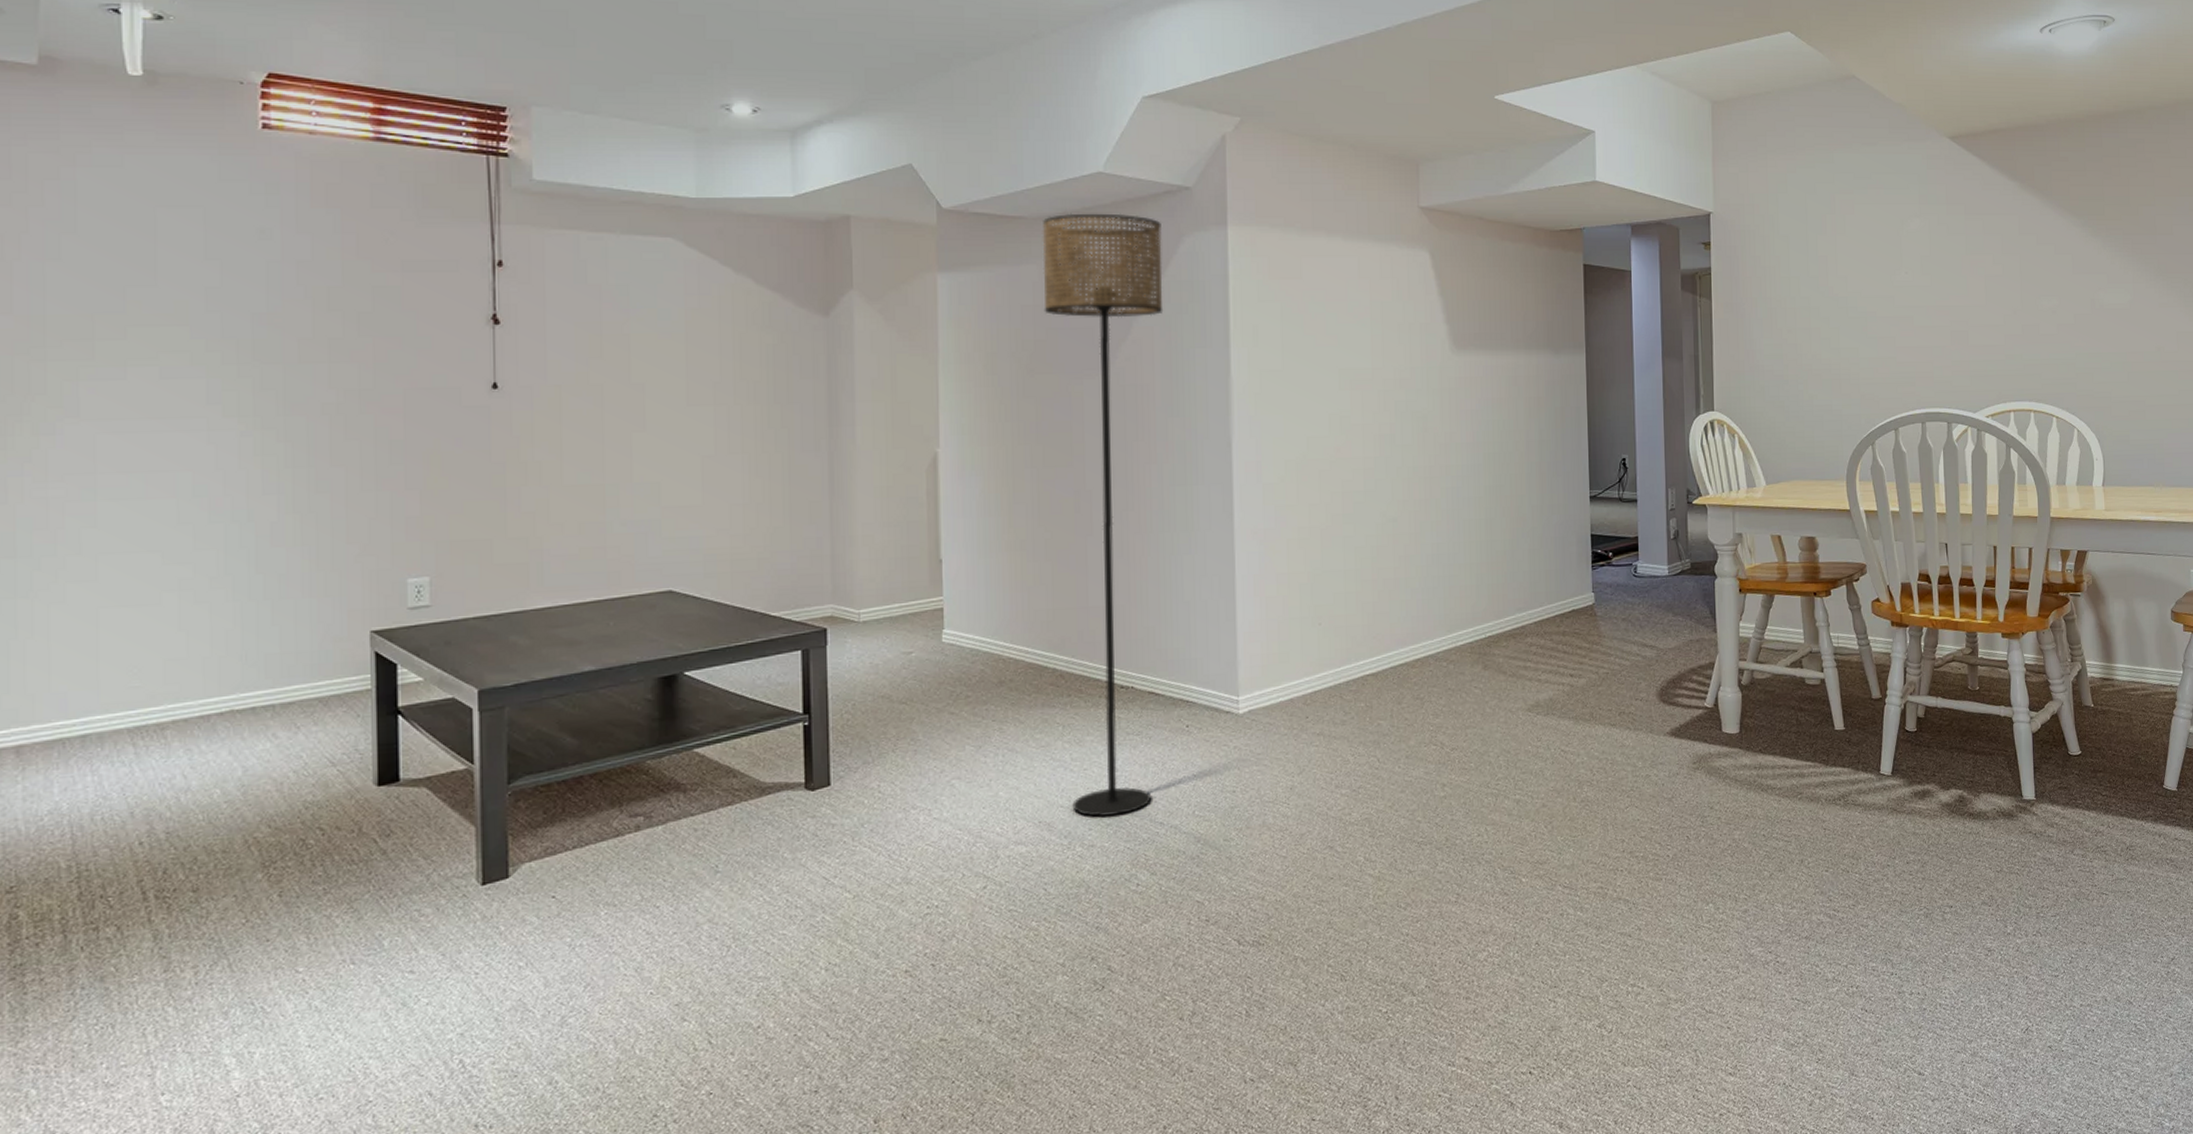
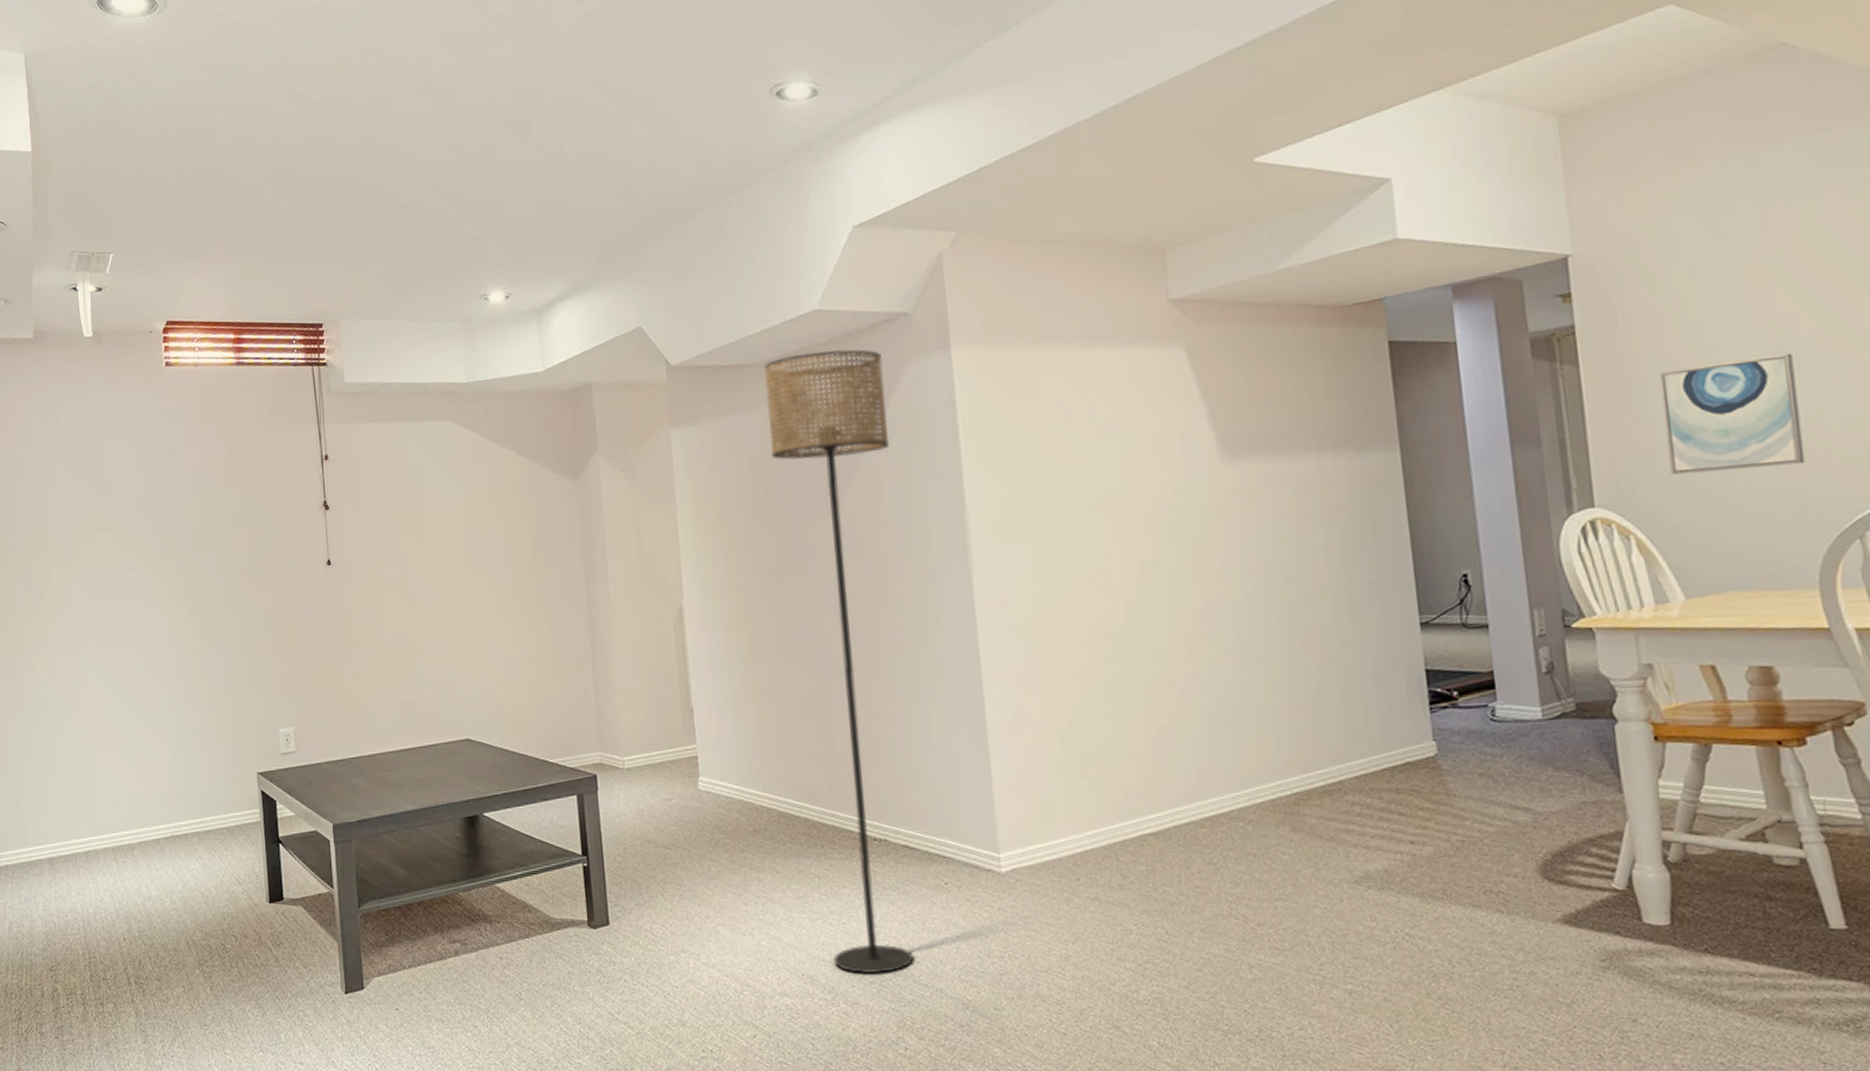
wall art: none [1762,305,1845,389] -> present [1660,353,1806,475]

